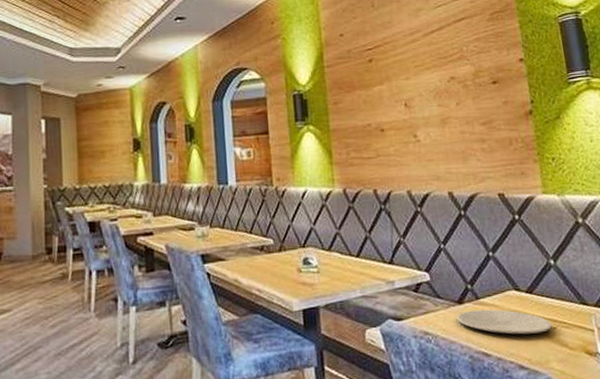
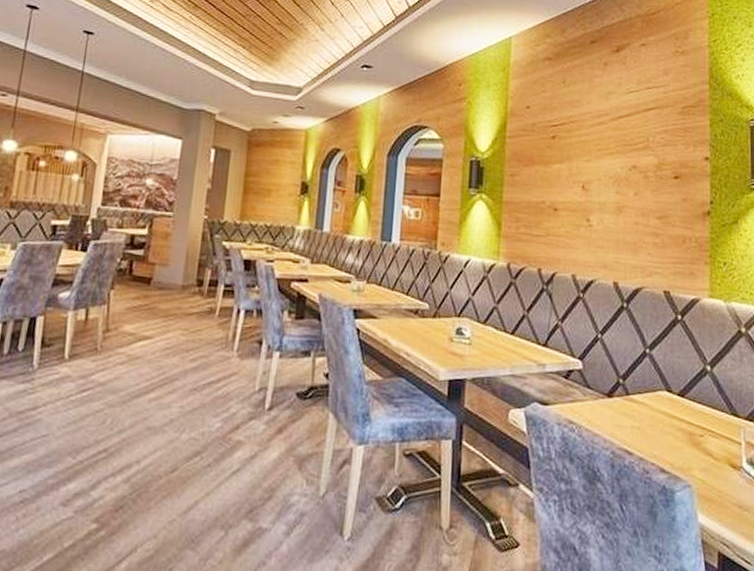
plate: present [456,309,552,335] -> none [603,405,699,439]

